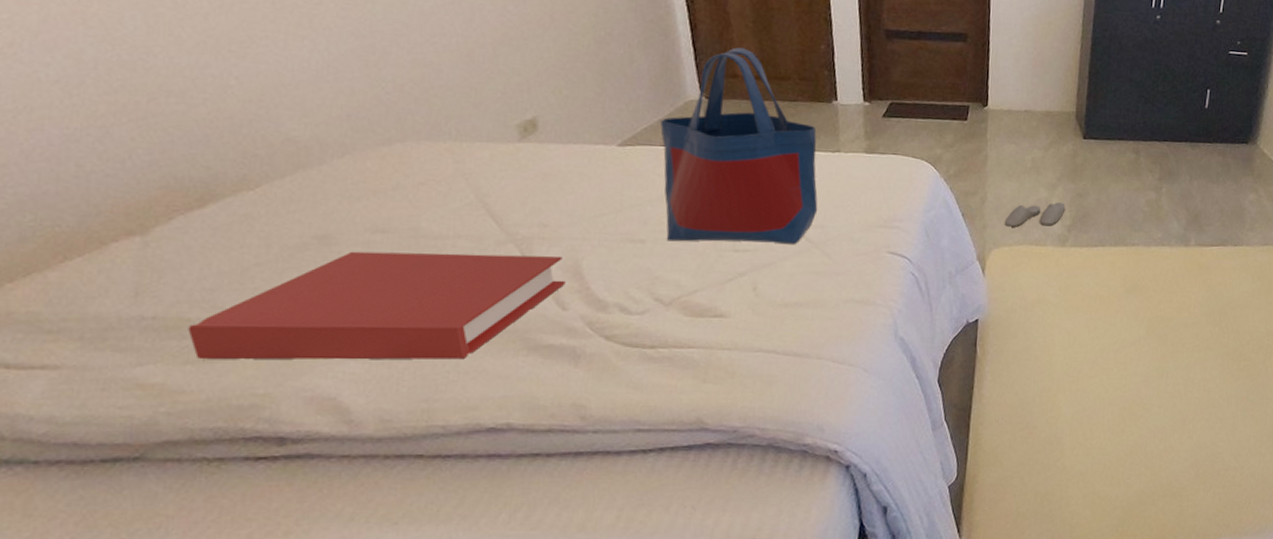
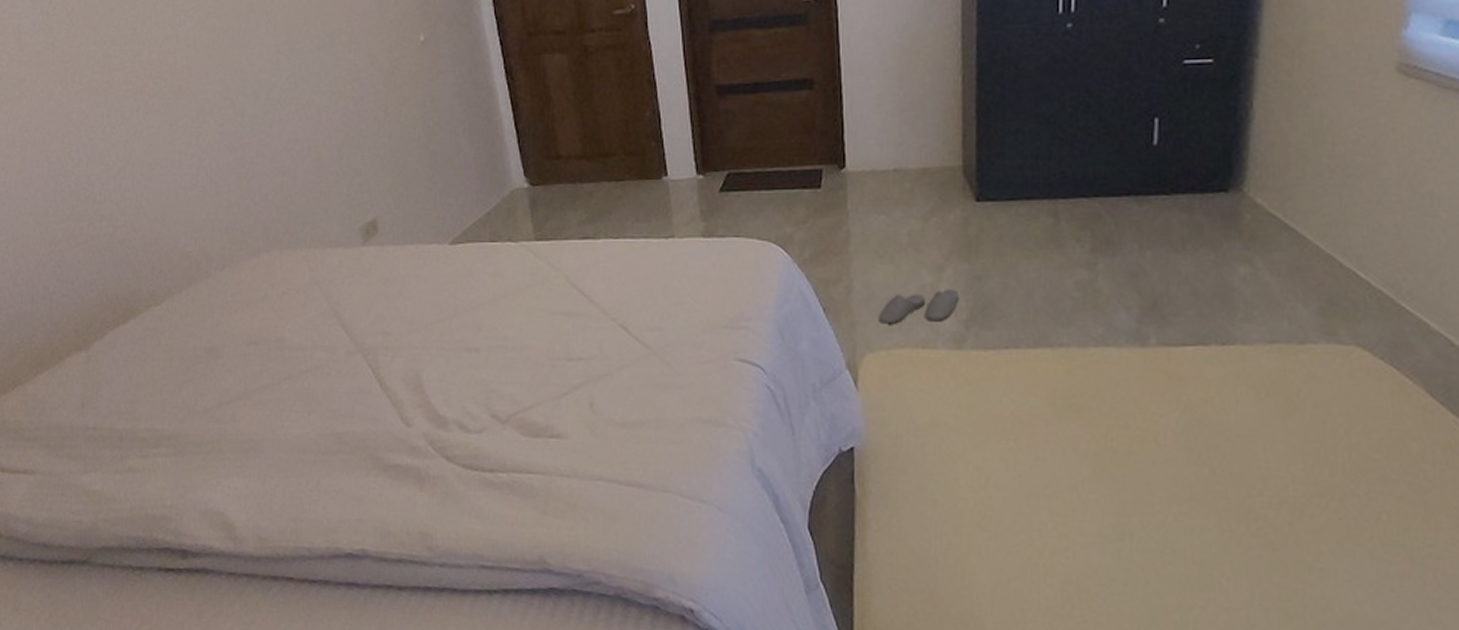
book: present [188,251,566,360] -> none [117,363,408,478]
tote bag: present [659,47,818,244] -> none [487,124,654,350]

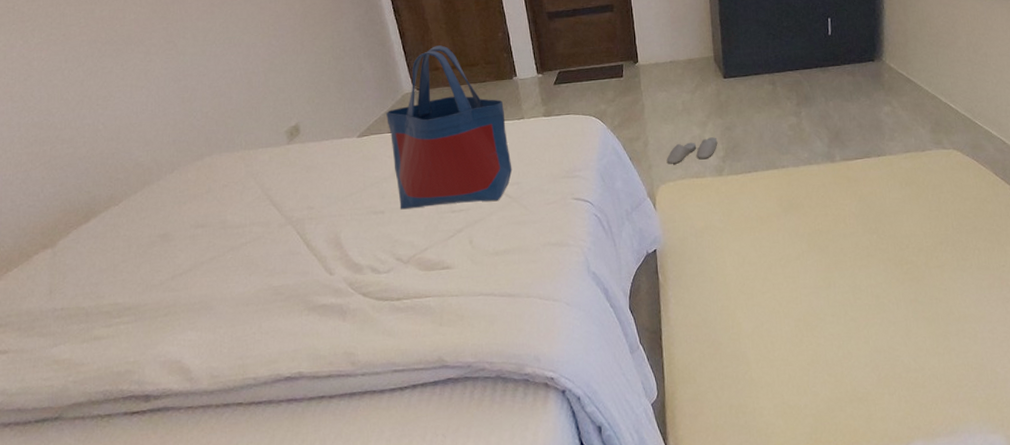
tote bag: none [487,124,654,350] -> present [385,45,513,210]

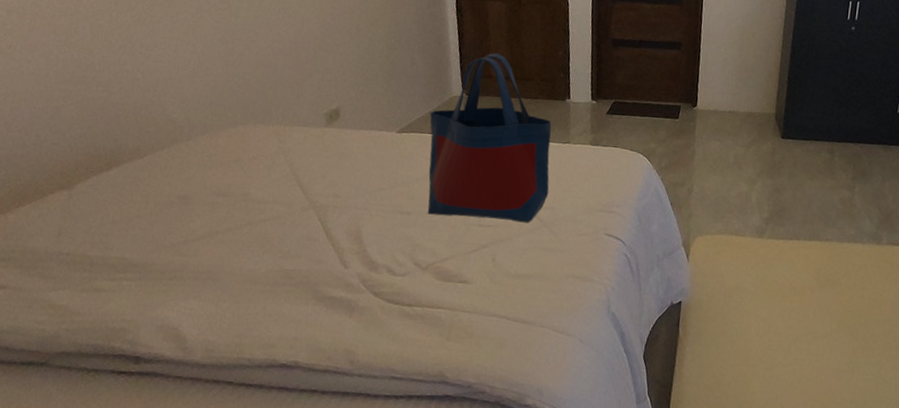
slippers: present [666,137,718,164] -> none [708,196,764,218]

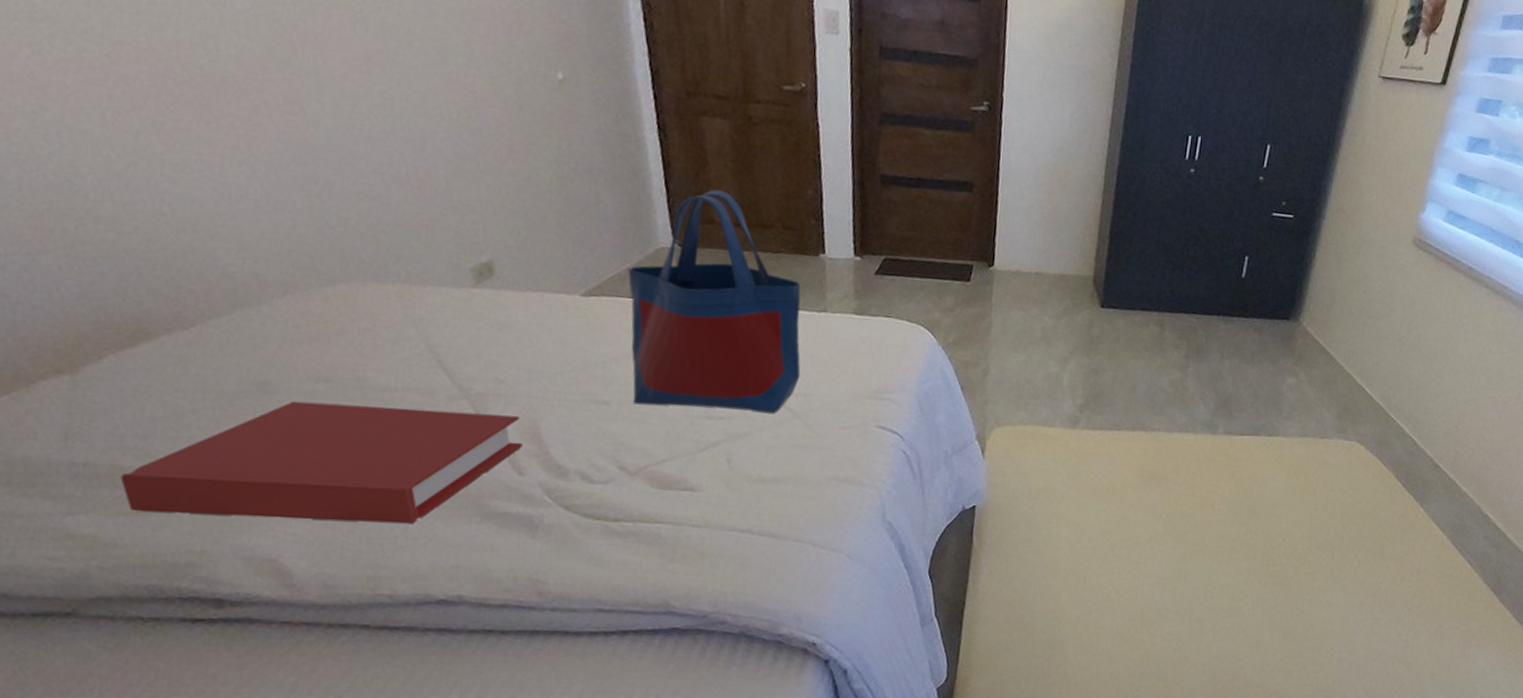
book: none [87,209,349,304] -> present [120,401,523,525]

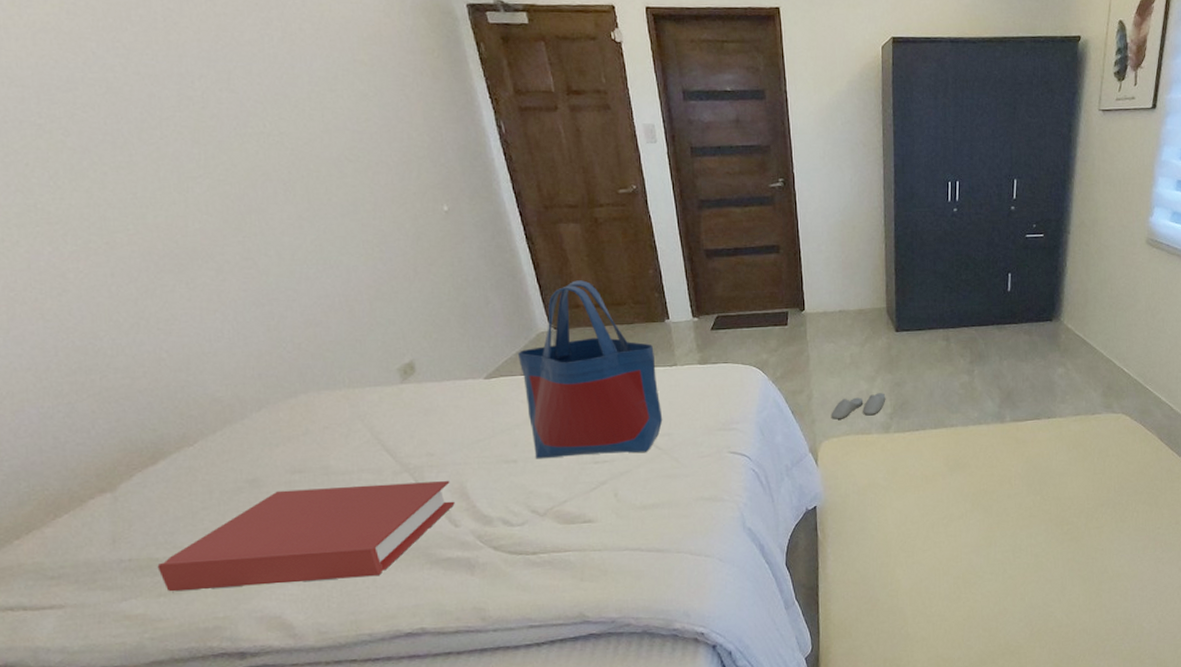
slippers: none [1008,378,1078,405] -> present [831,393,886,420]

